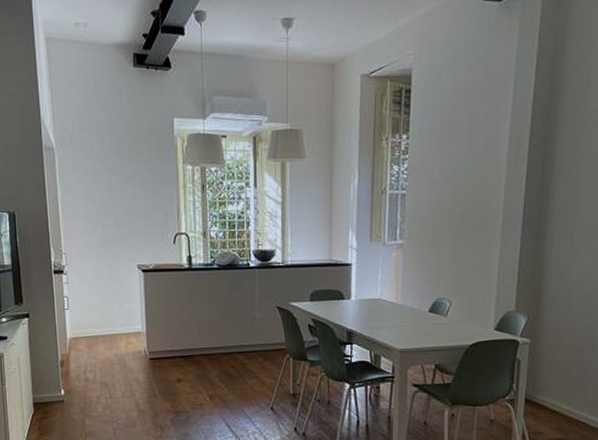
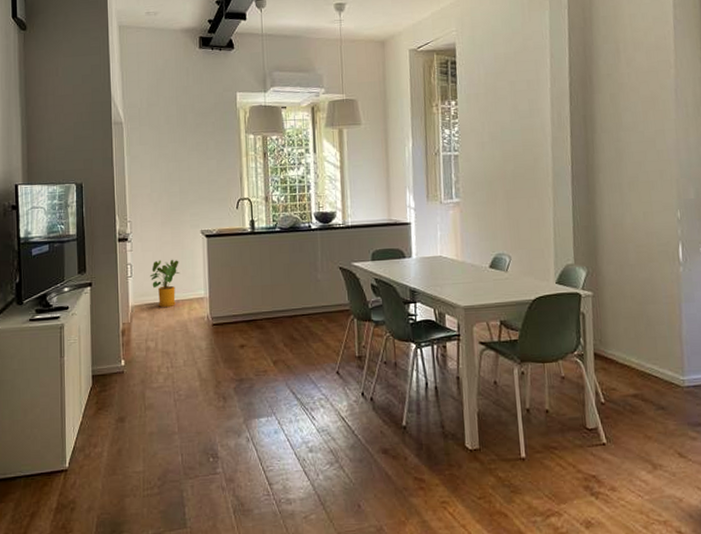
house plant: none [86,293,118,341] -> present [149,259,181,308]

